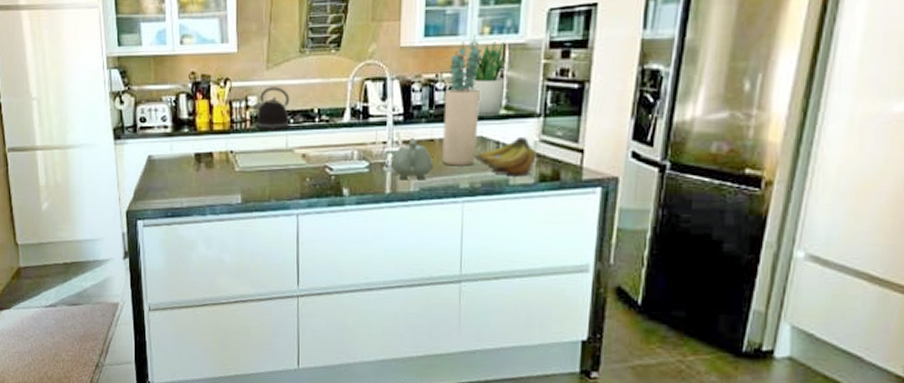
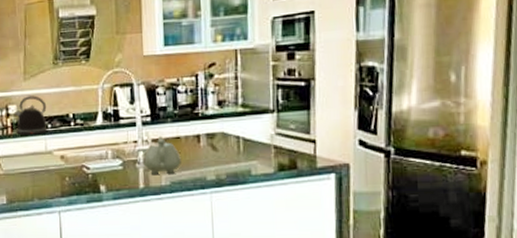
vase: present [442,34,481,166] -> none [186,42,220,160]
planter: present [466,41,508,117] -> none [205,47,240,115]
fruit: present [474,136,536,175] -> none [218,130,274,166]

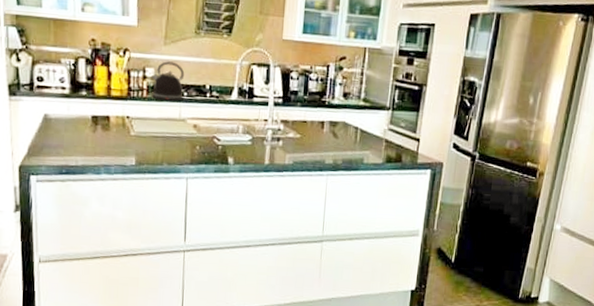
teapot: present [143,136,181,176] -> none [270,118,305,155]

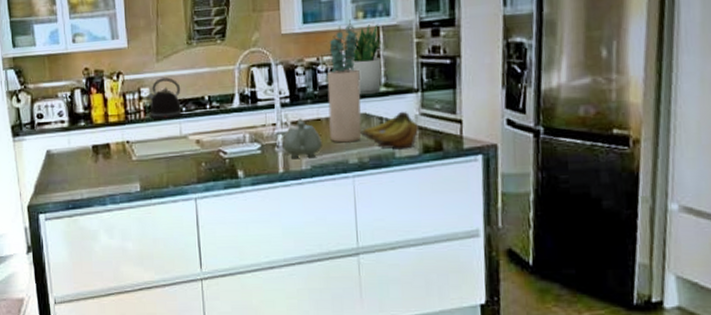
teapot: none [270,118,305,155] -> present [282,118,322,160]
vase: none [312,37,347,146] -> present [327,19,362,143]
planter: none [334,44,367,107] -> present [346,24,383,95]
fruit: none [338,124,385,156] -> present [360,111,418,148]

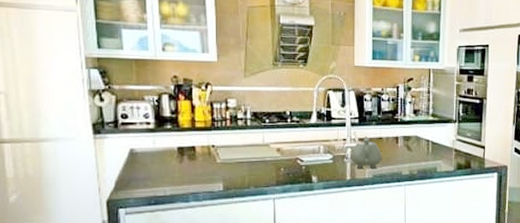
kettle: present [146,77,184,120] -> none [233,92,267,128]
vase: present [327,19,362,143] -> none [388,61,414,158]
planter: present [346,24,383,95] -> none [404,66,432,122]
fruit: present [360,111,418,148] -> none [412,136,454,165]

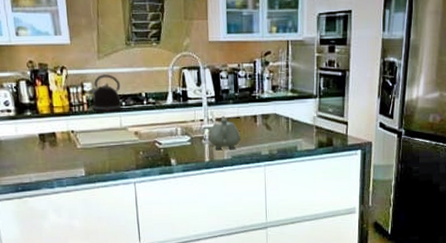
kettle: none [233,92,267,128] -> present [89,74,123,112]

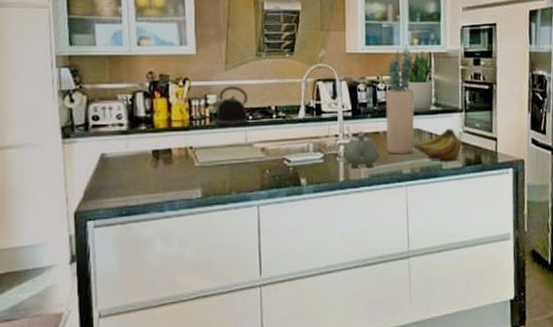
vase: none [246,32,273,138] -> present [385,45,415,155]
planter: none [261,38,291,99] -> present [402,50,434,113]
fruit: none [271,113,315,143] -> present [413,128,462,161]

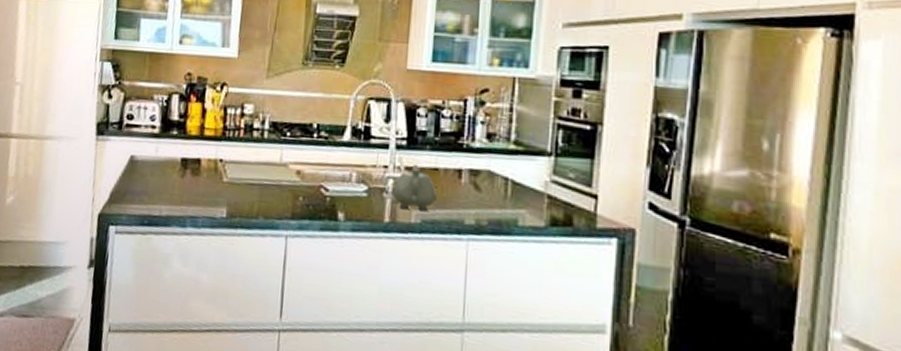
kettle: present [212,86,250,126] -> none [249,96,289,142]
vase: present [385,45,415,155] -> none [447,65,490,201]
planter: present [402,50,434,113] -> none [474,73,518,151]
fruit: present [413,128,462,161] -> none [481,174,547,217]

